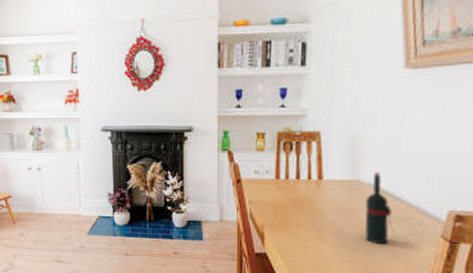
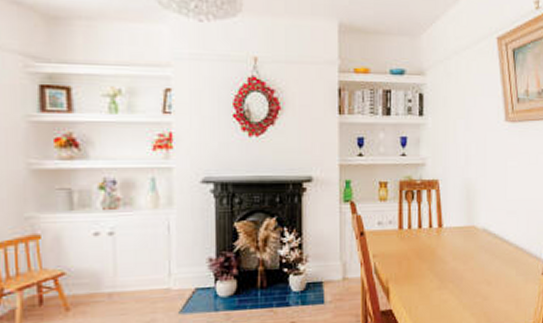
wine bottle: present [365,172,394,245] -> none [481,217,505,288]

